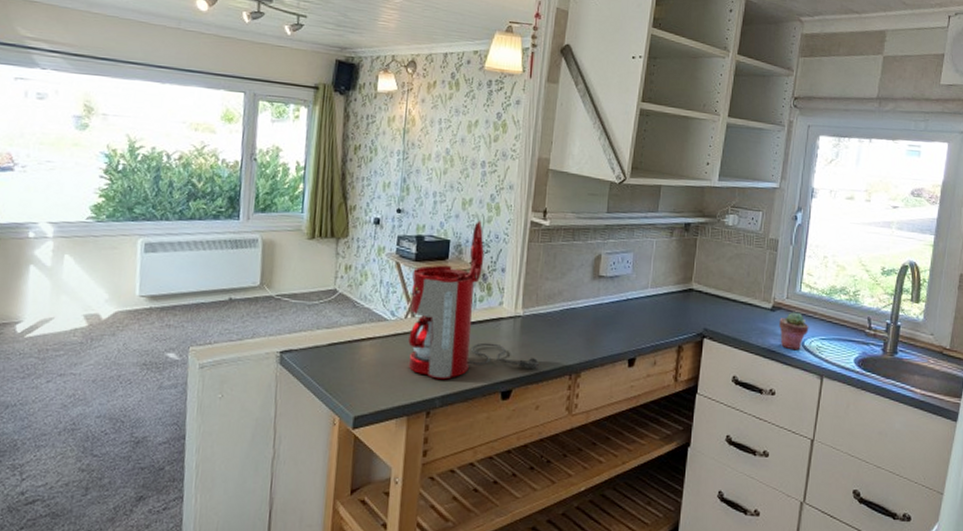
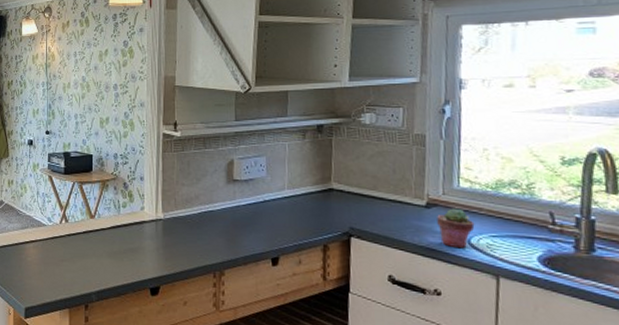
coffee maker: present [408,221,539,380] -> none [63,136,183,277]

